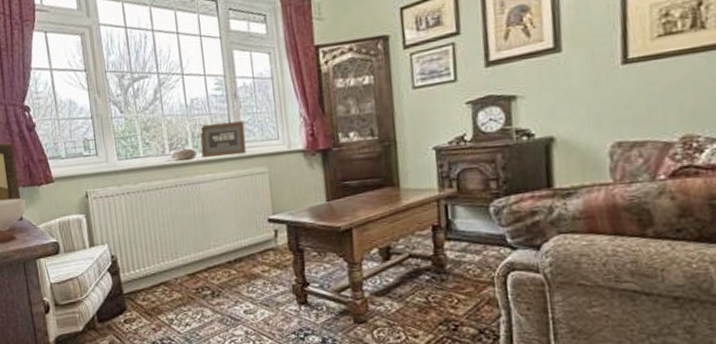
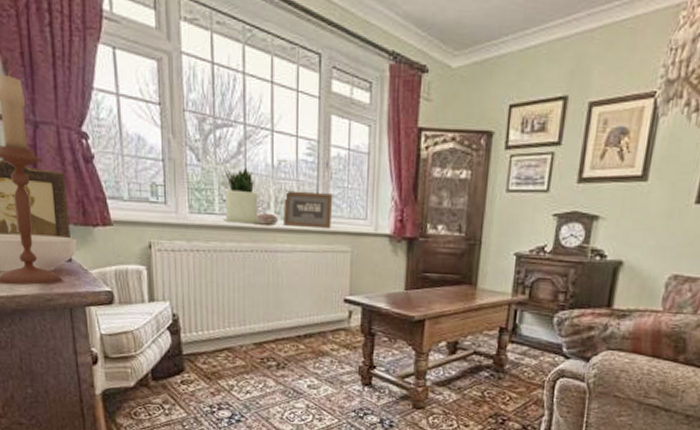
planter: none [144,110,182,164] -> present [223,166,261,224]

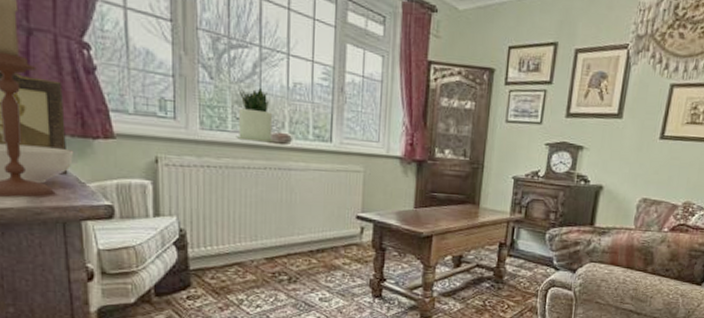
picture frame: present [283,190,333,229] -> none [298,111,347,150]

